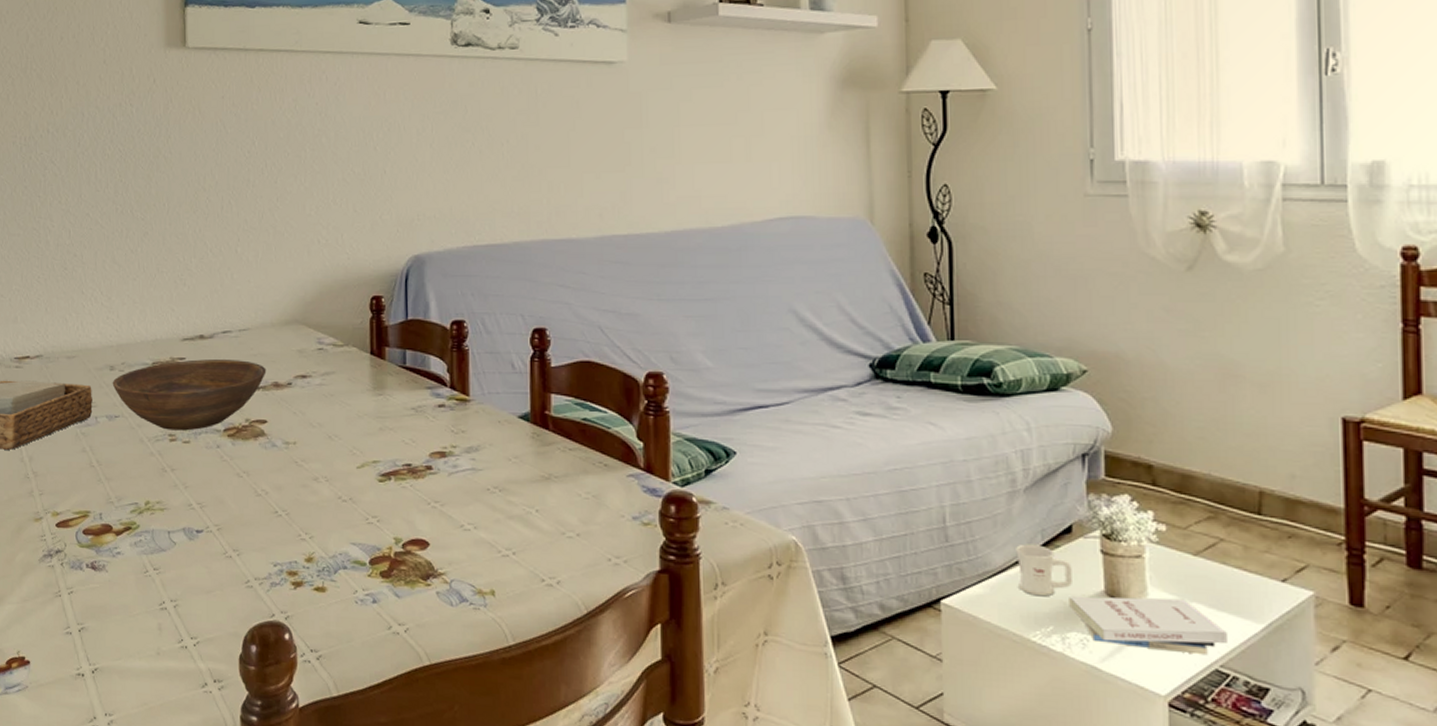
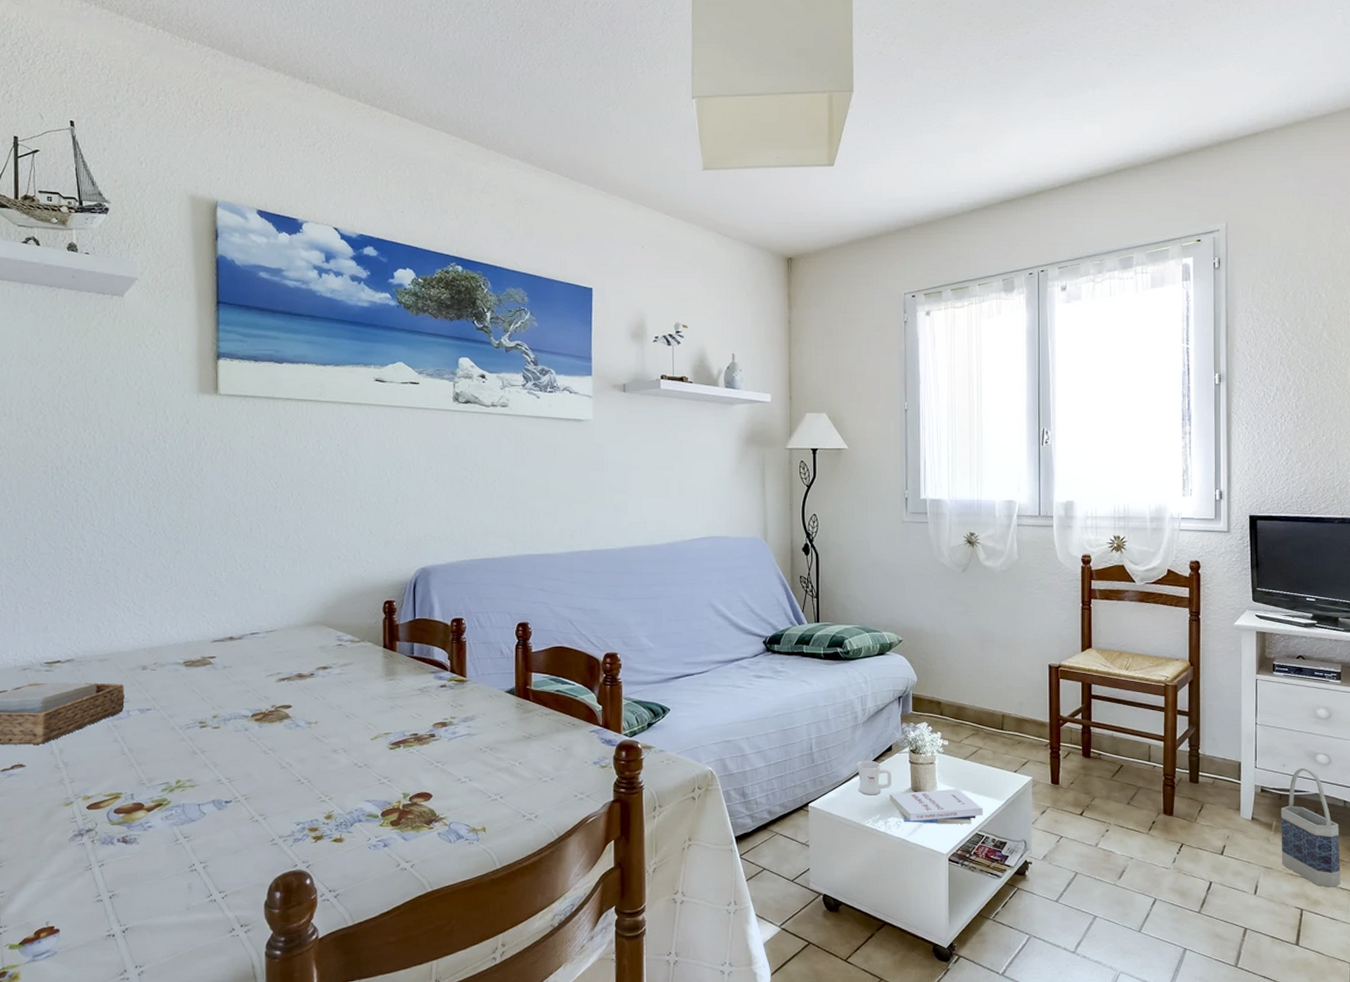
bowl: present [112,359,267,431] -> none [144,656,291,719]

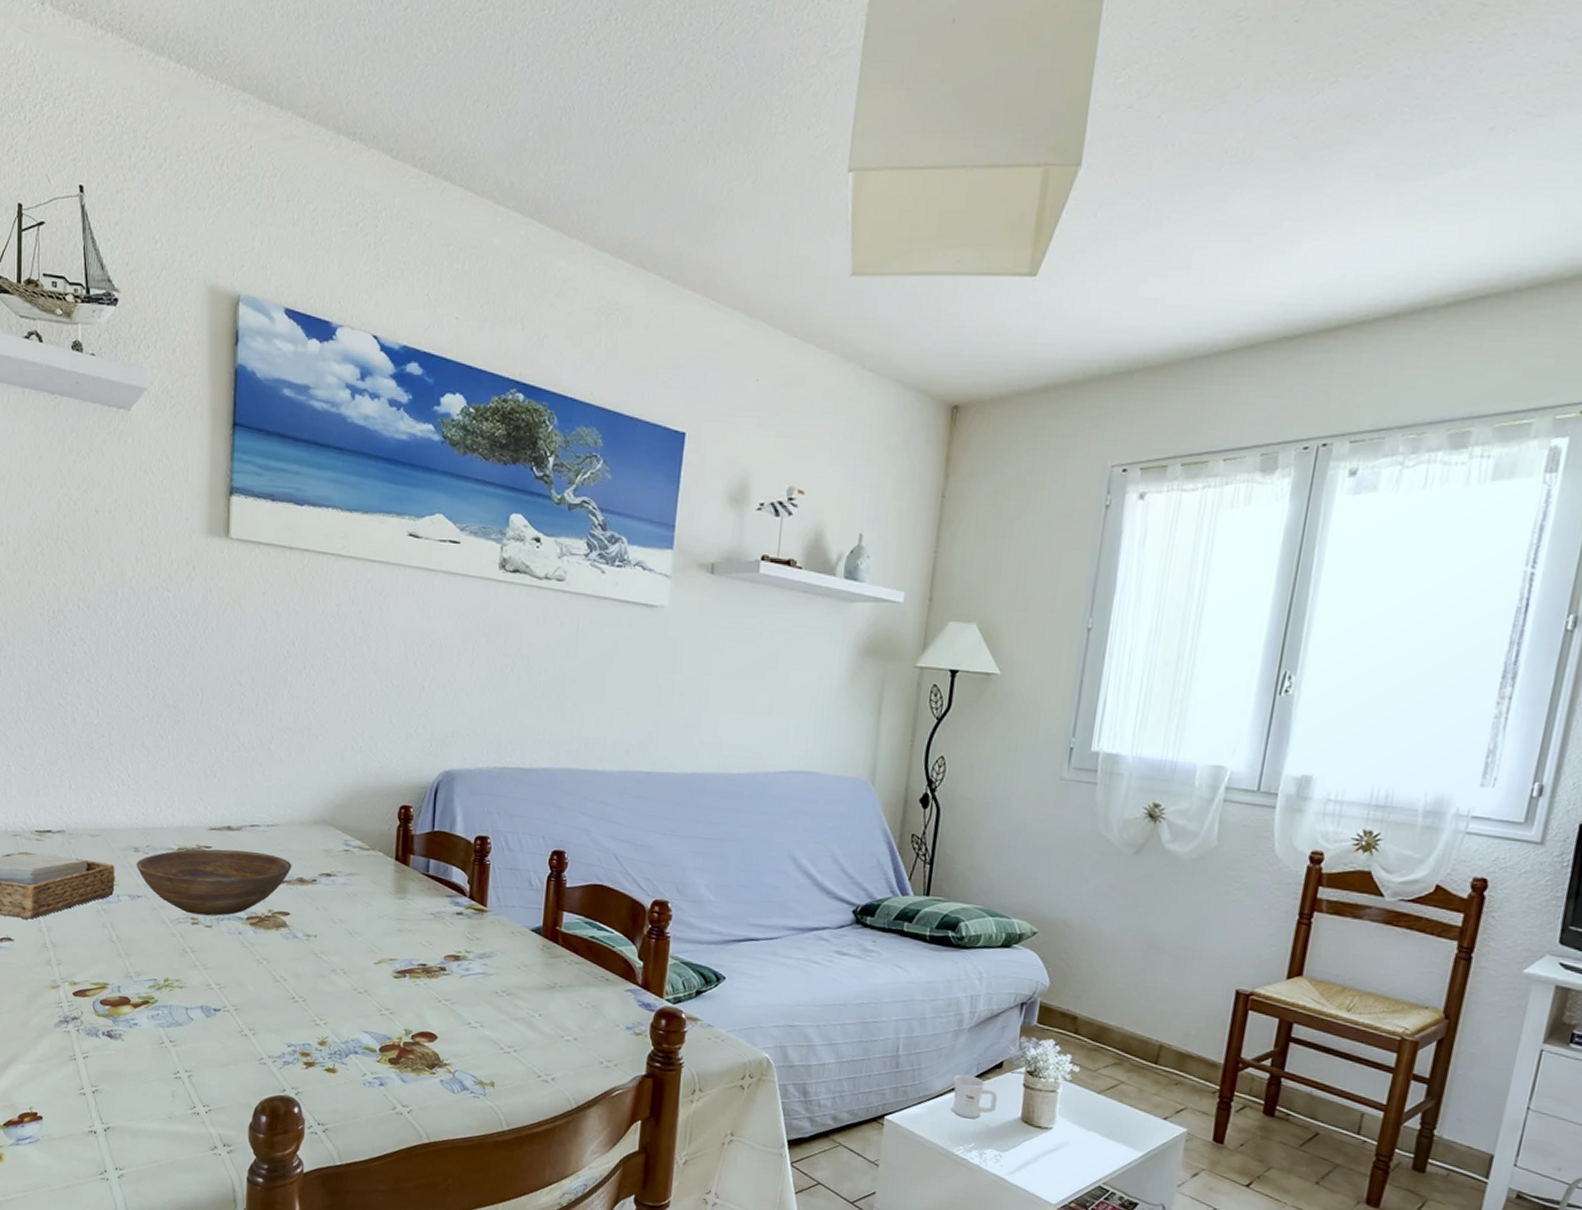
bowl: none [144,656,291,719] -> present [136,849,292,916]
books: present [889,789,983,825] -> none [990,1120,1113,1174]

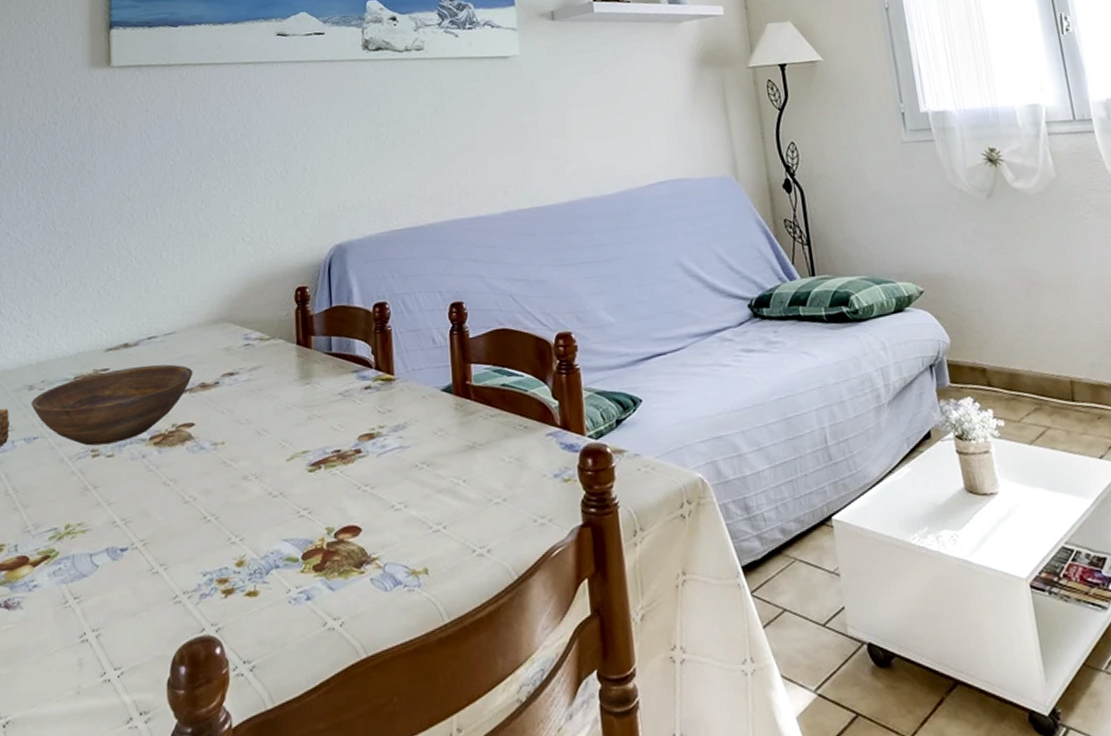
mug: present [951,1074,998,1119] -> none [888,452,938,501]

